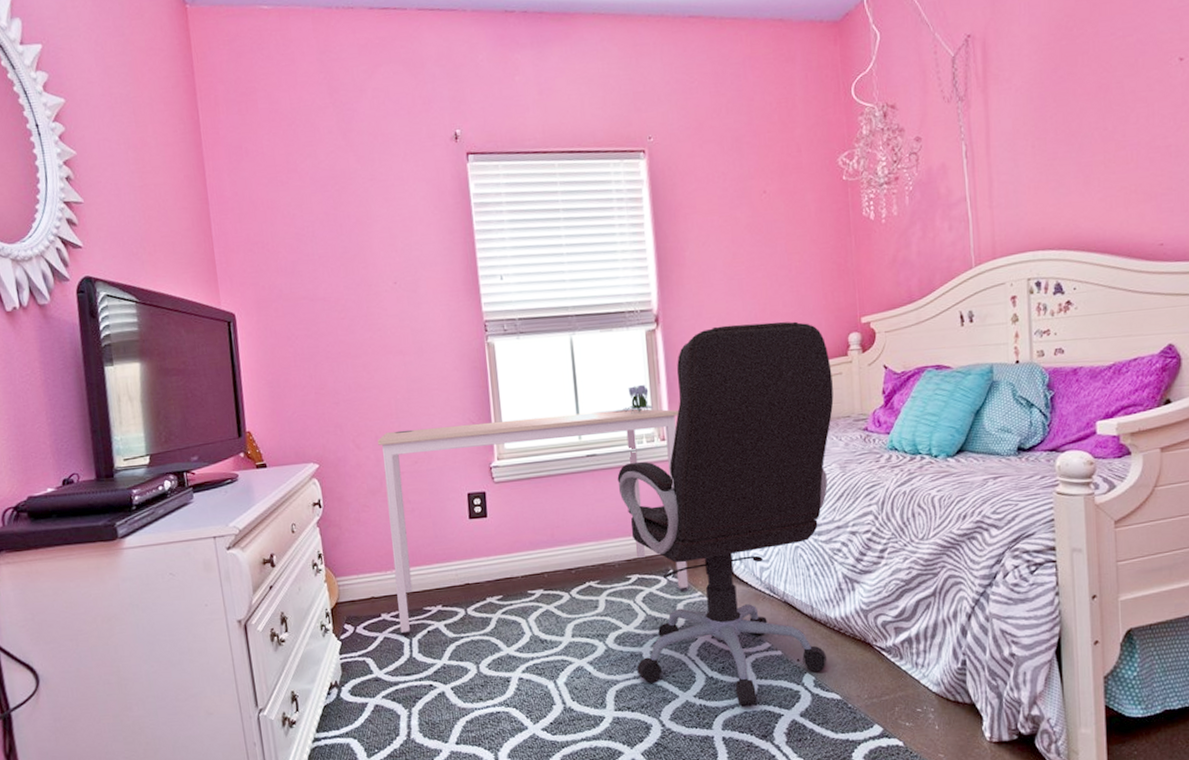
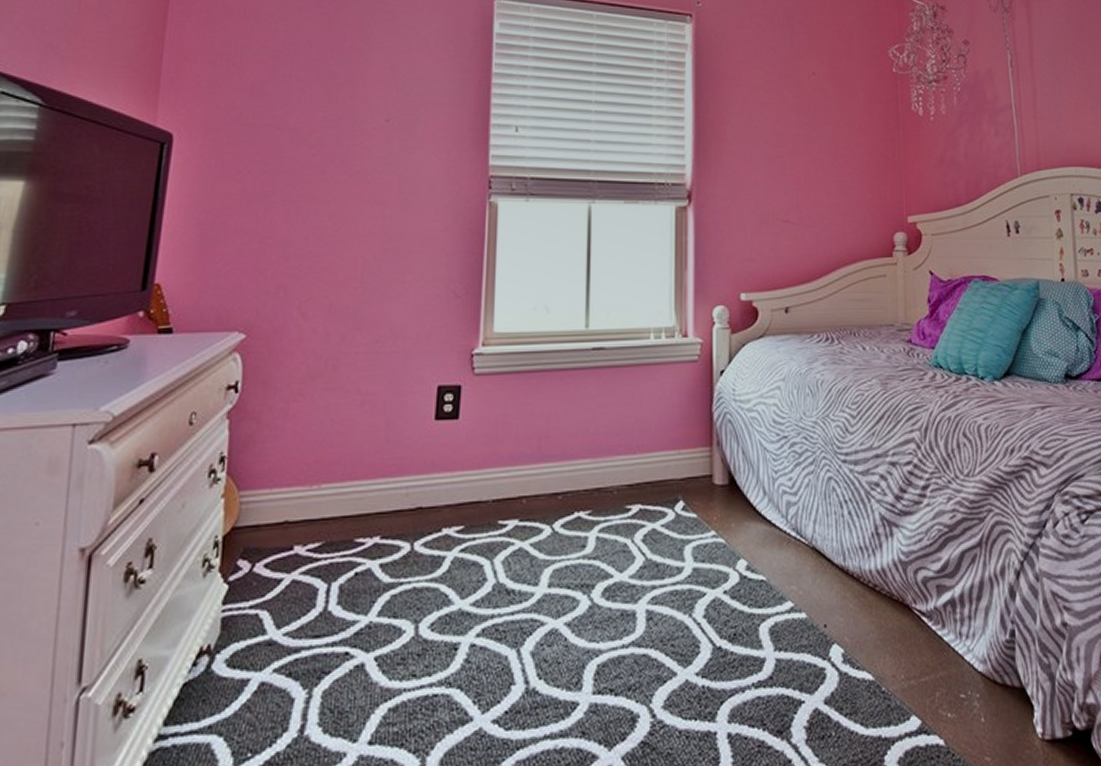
desk: present [378,408,689,634] -> none [316,296,705,576]
office chair: present [617,321,834,706] -> none [626,210,876,688]
flowering plant: present [623,384,653,414] -> none [641,268,676,302]

